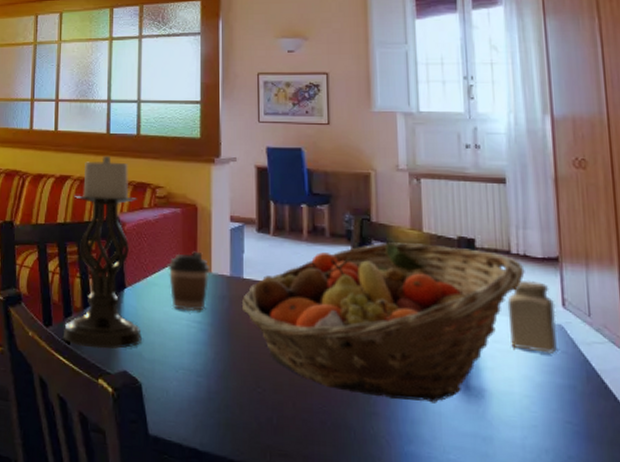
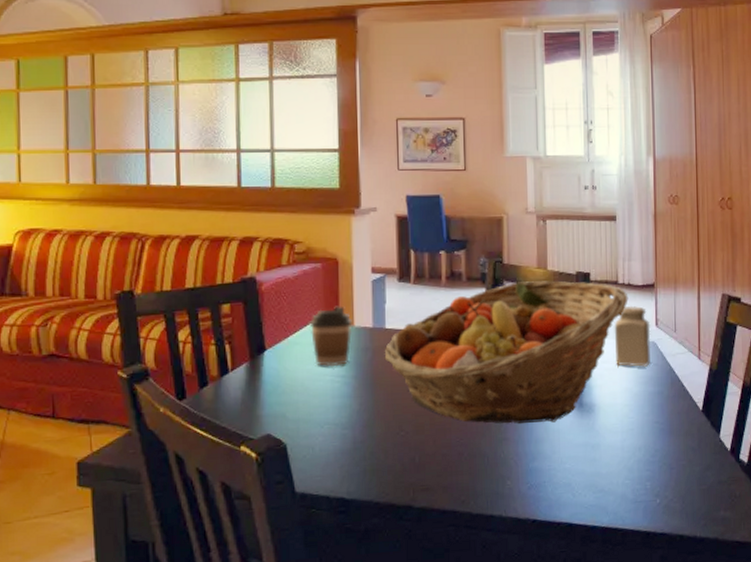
candle holder: present [63,155,142,349] -> none [199,211,285,416]

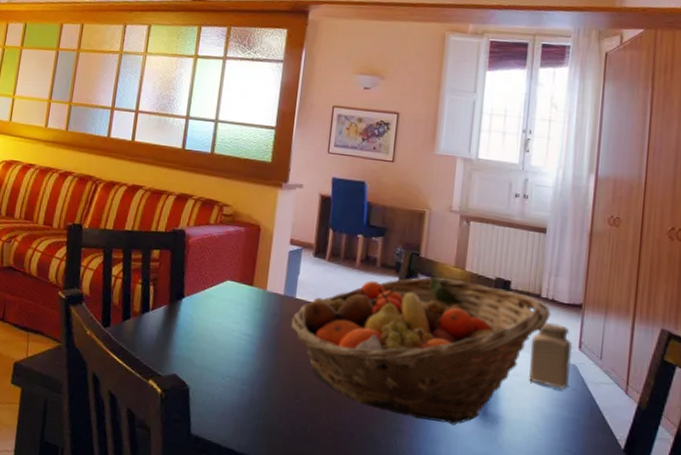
coffee cup: present [309,306,353,367] -> none [225,269,266,325]

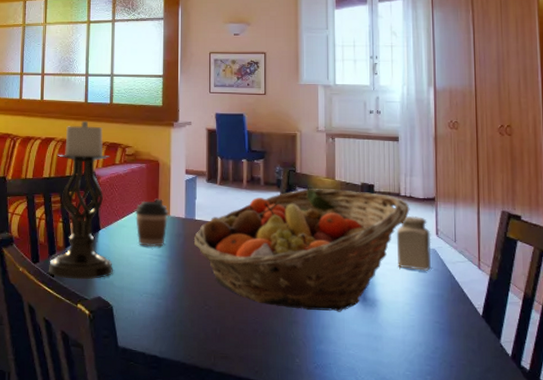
candle holder: none [119,170,204,354] -> present [48,121,113,280]
coffee cup: none [225,269,266,325] -> present [135,198,169,248]

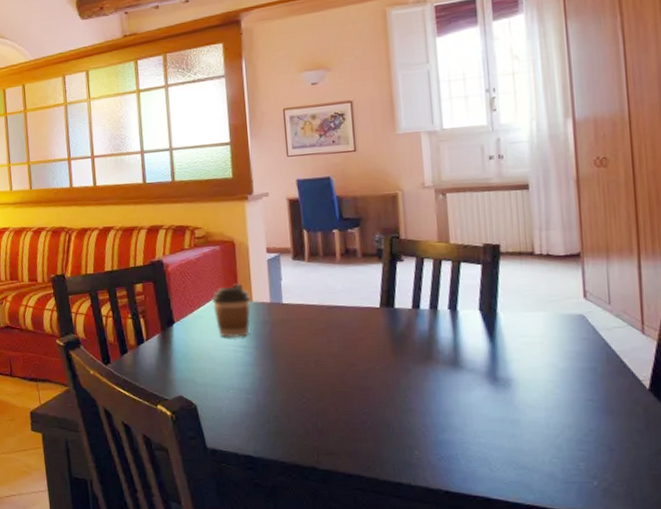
candle holder: present [48,121,113,280] -> none [118,204,194,379]
fruit basket: present [193,189,410,312] -> none [282,254,548,397]
salt shaker: present [396,215,432,271] -> none [531,277,579,341]

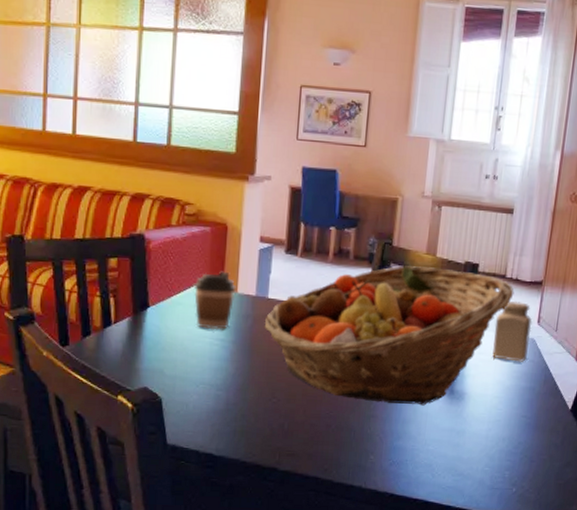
fruit basket: none [282,254,548,397] -> present [264,265,514,406]
salt shaker: none [531,277,579,341] -> present [492,300,533,362]

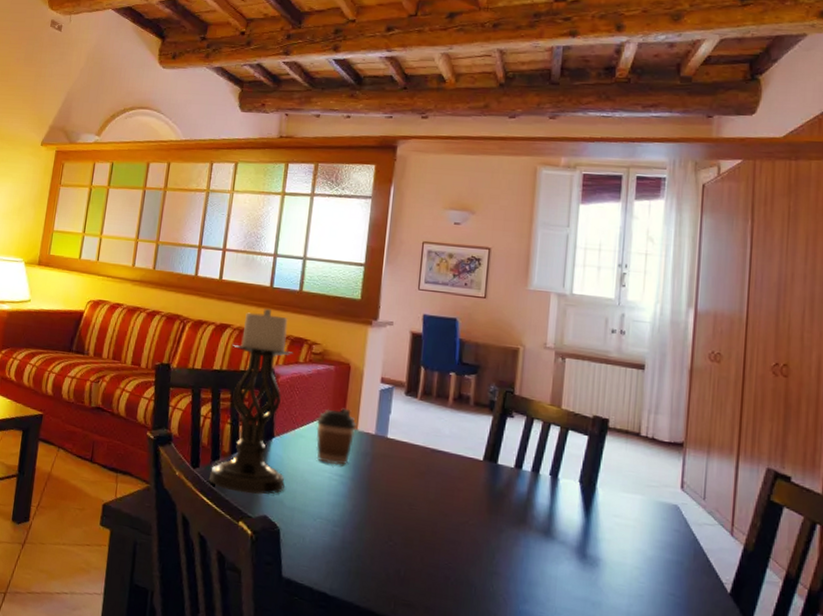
candle holder: none [80,166,165,367] -> present [208,308,293,495]
fruit basket: present [264,265,514,406] -> none [382,415,651,568]
salt shaker: present [492,300,533,362] -> none [629,461,675,531]

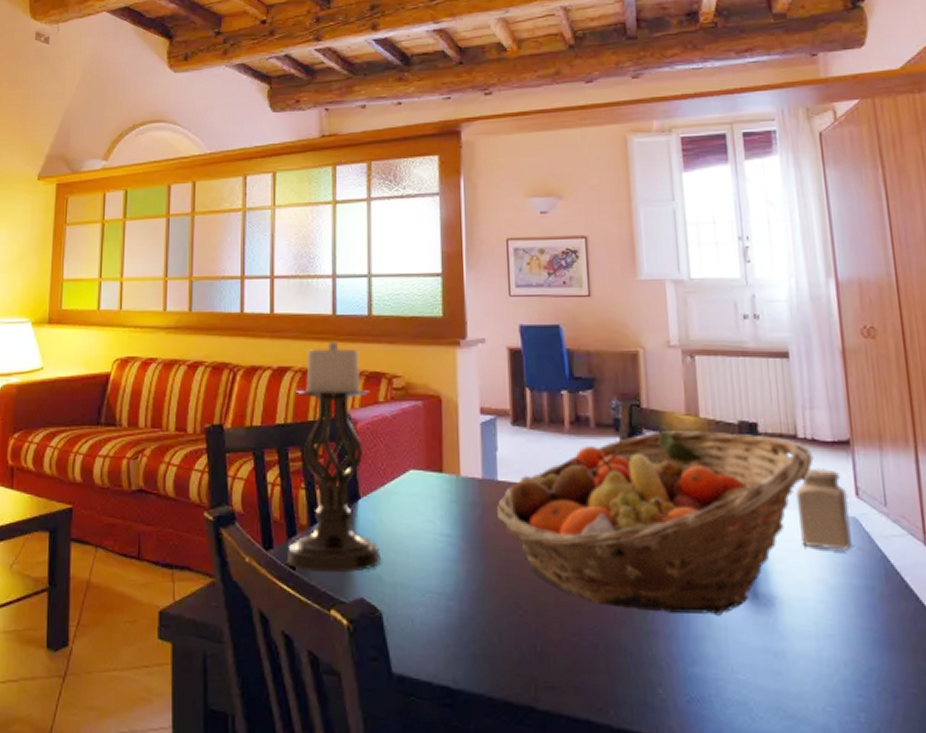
coffee cup: present [316,408,357,466] -> none [409,451,459,523]
fruit basket: none [382,415,651,568] -> present [496,431,814,616]
salt shaker: none [629,461,675,531] -> present [795,467,852,550]

